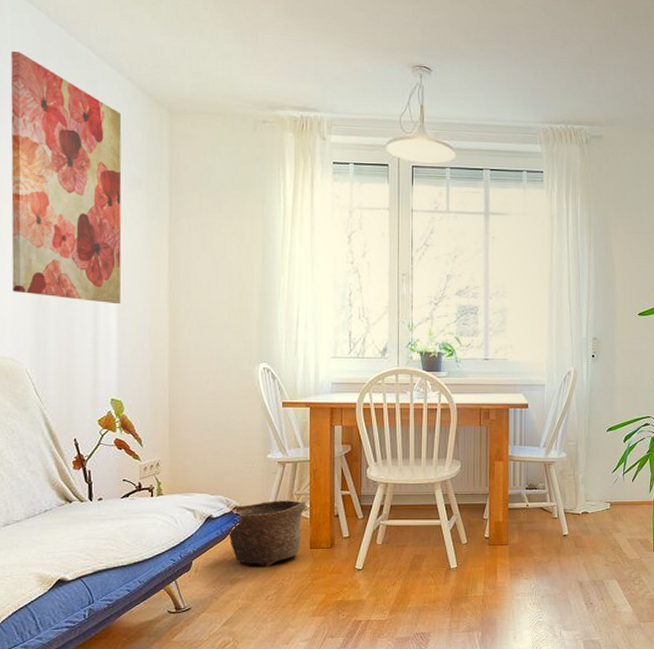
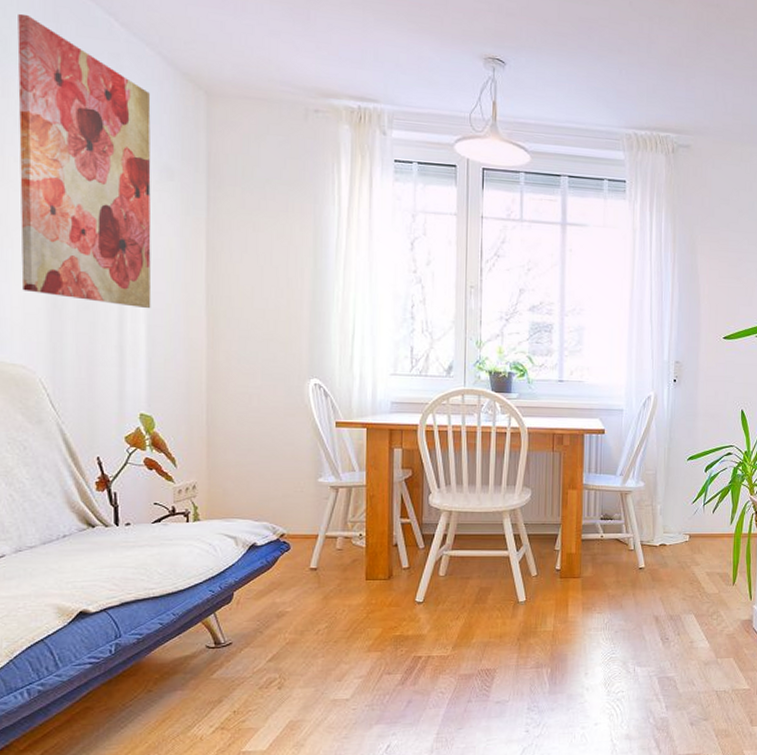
basket: present [228,500,307,567] -> none [274,528,363,600]

